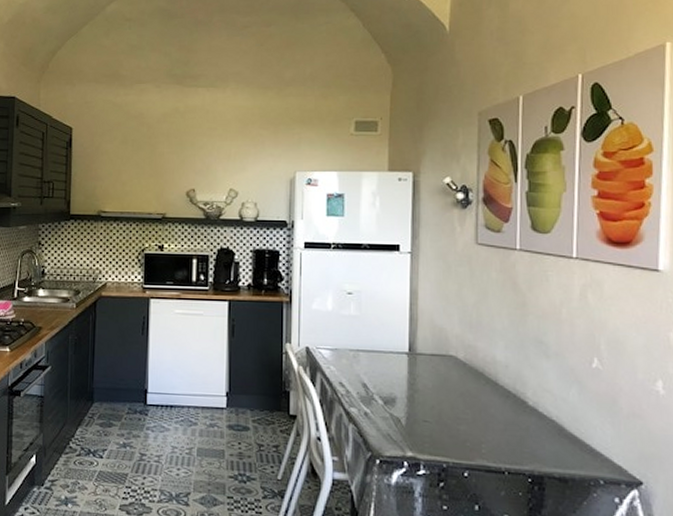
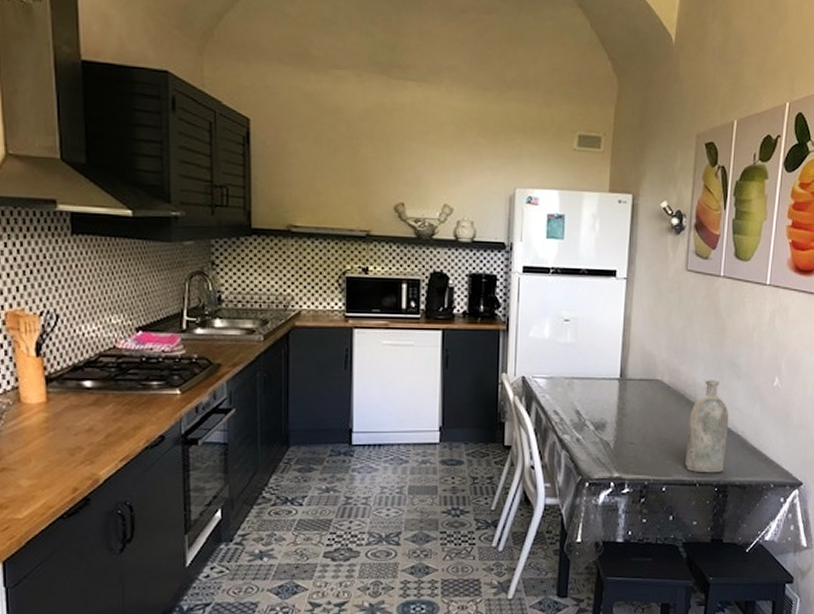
bottle: none [489,358,540,462] -> present [685,380,729,473]

